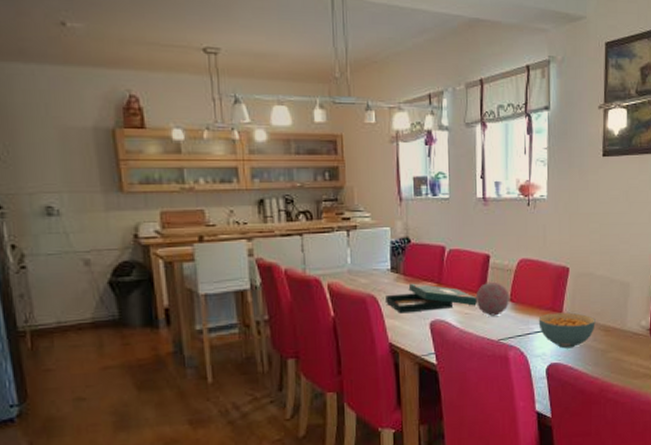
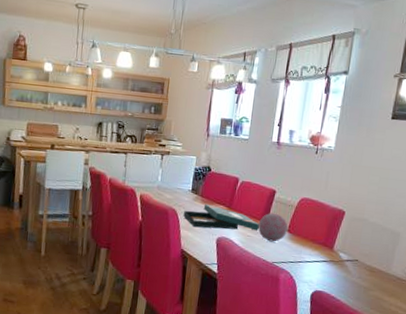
cereal bowl: present [538,312,596,349] -> none [310,247,363,281]

